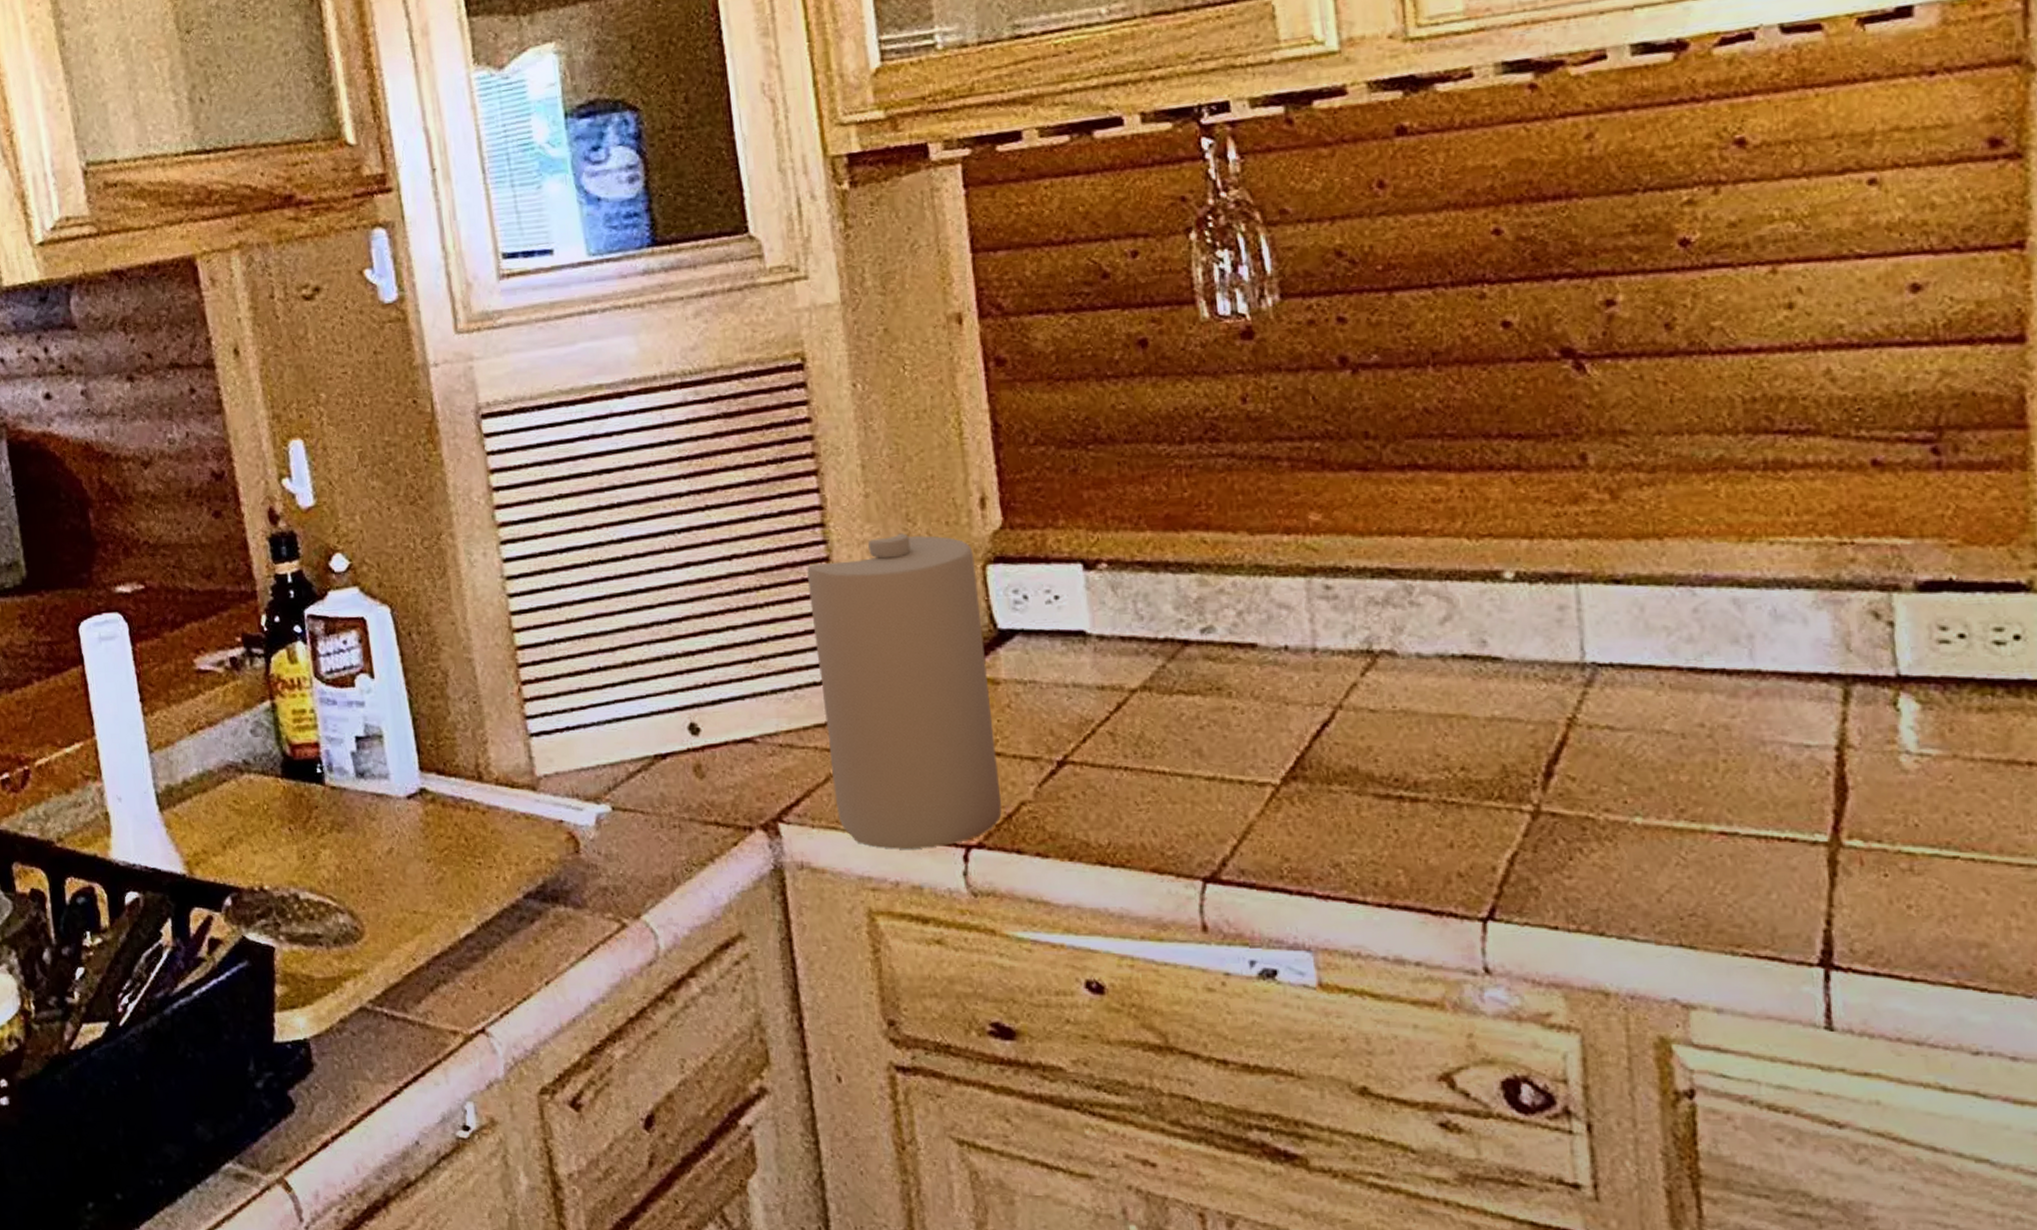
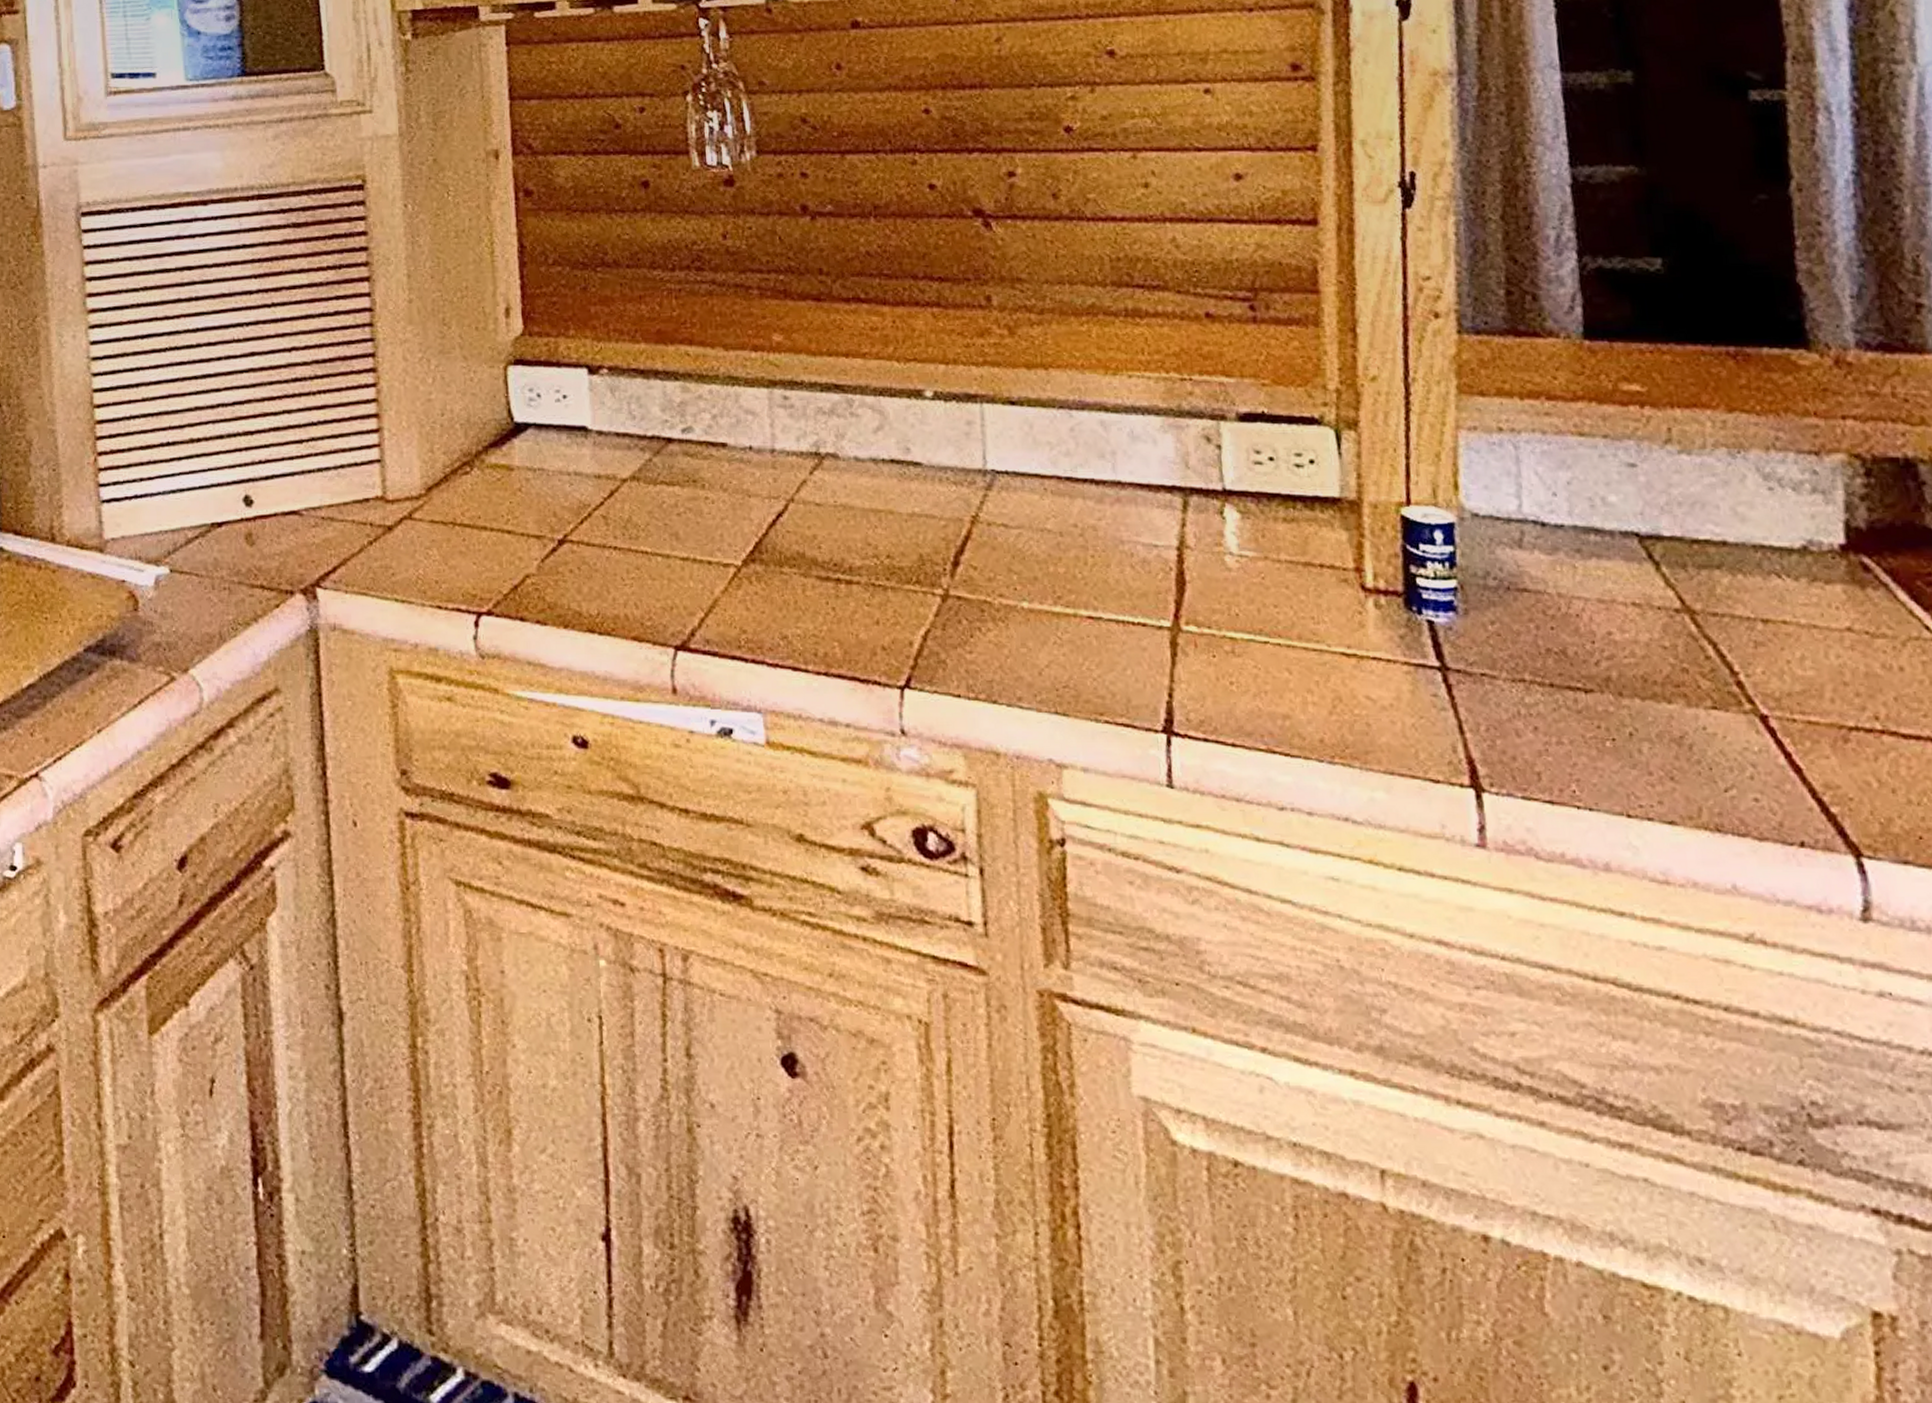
paper towel holder: present [807,533,1002,849] -> none [356,335,509,614]

